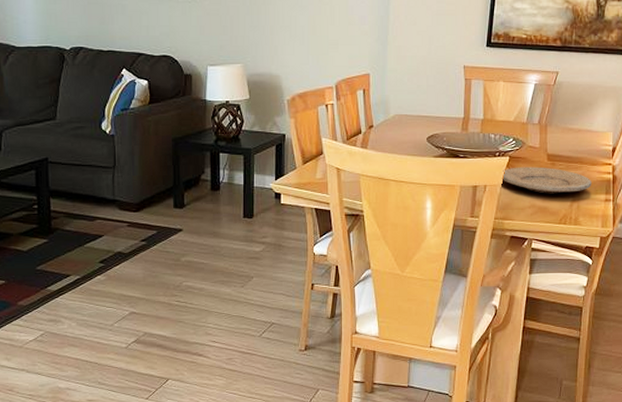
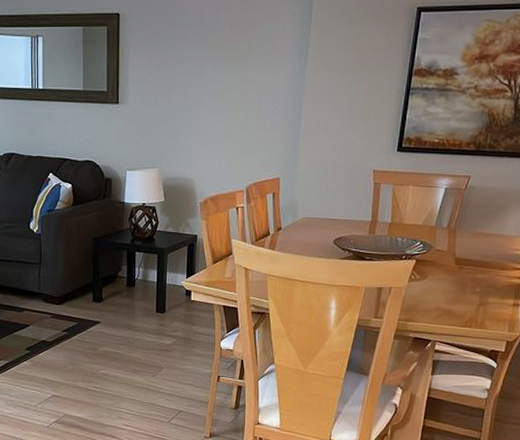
plate: present [501,167,592,194] -> none [407,270,500,297]

